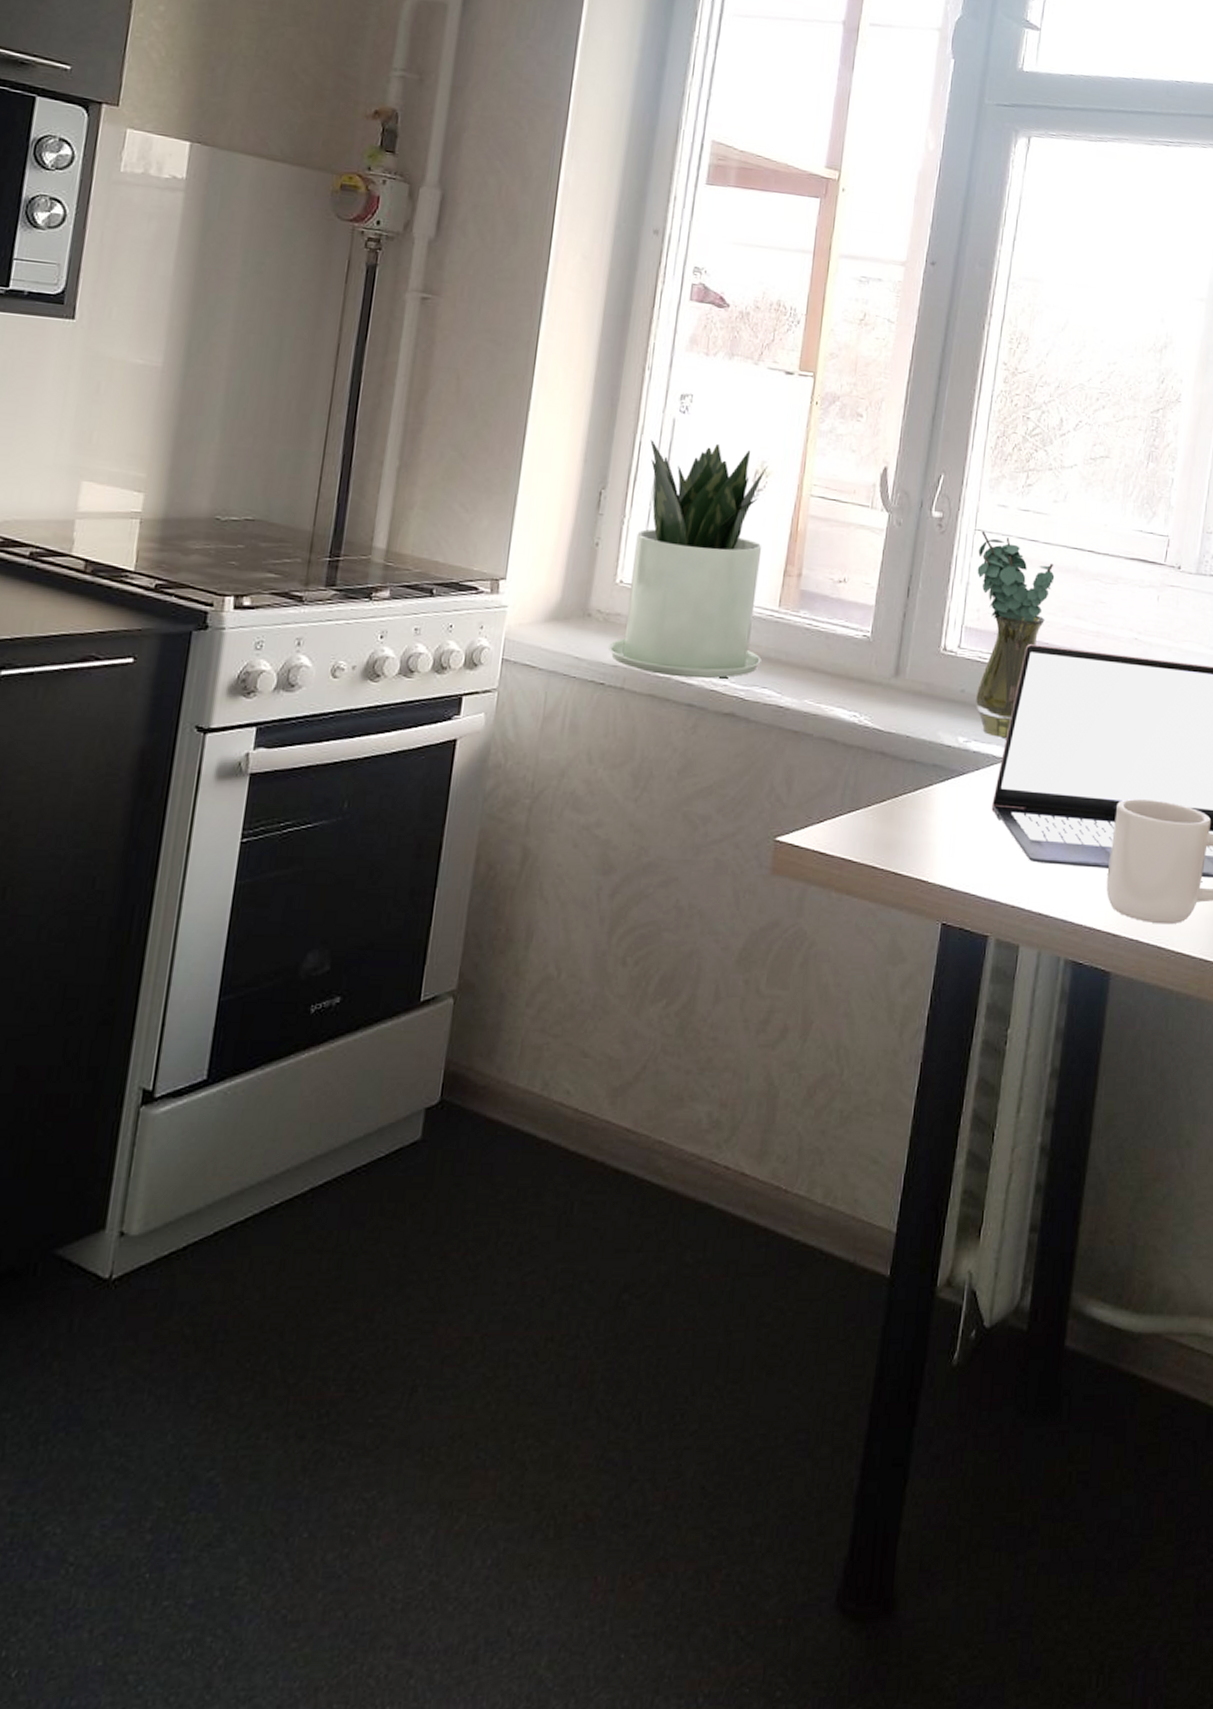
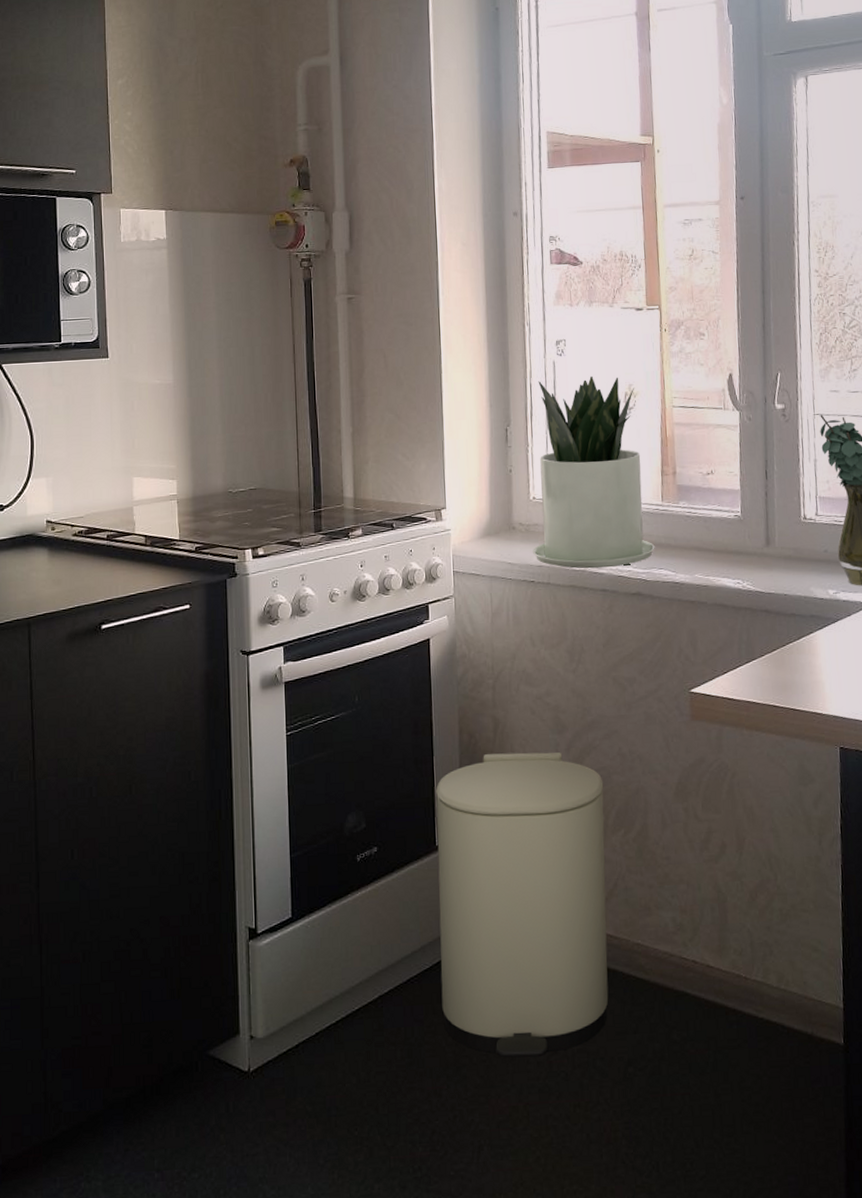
pedal bin: none [392,890,651,1277] -> present [436,752,609,1058]

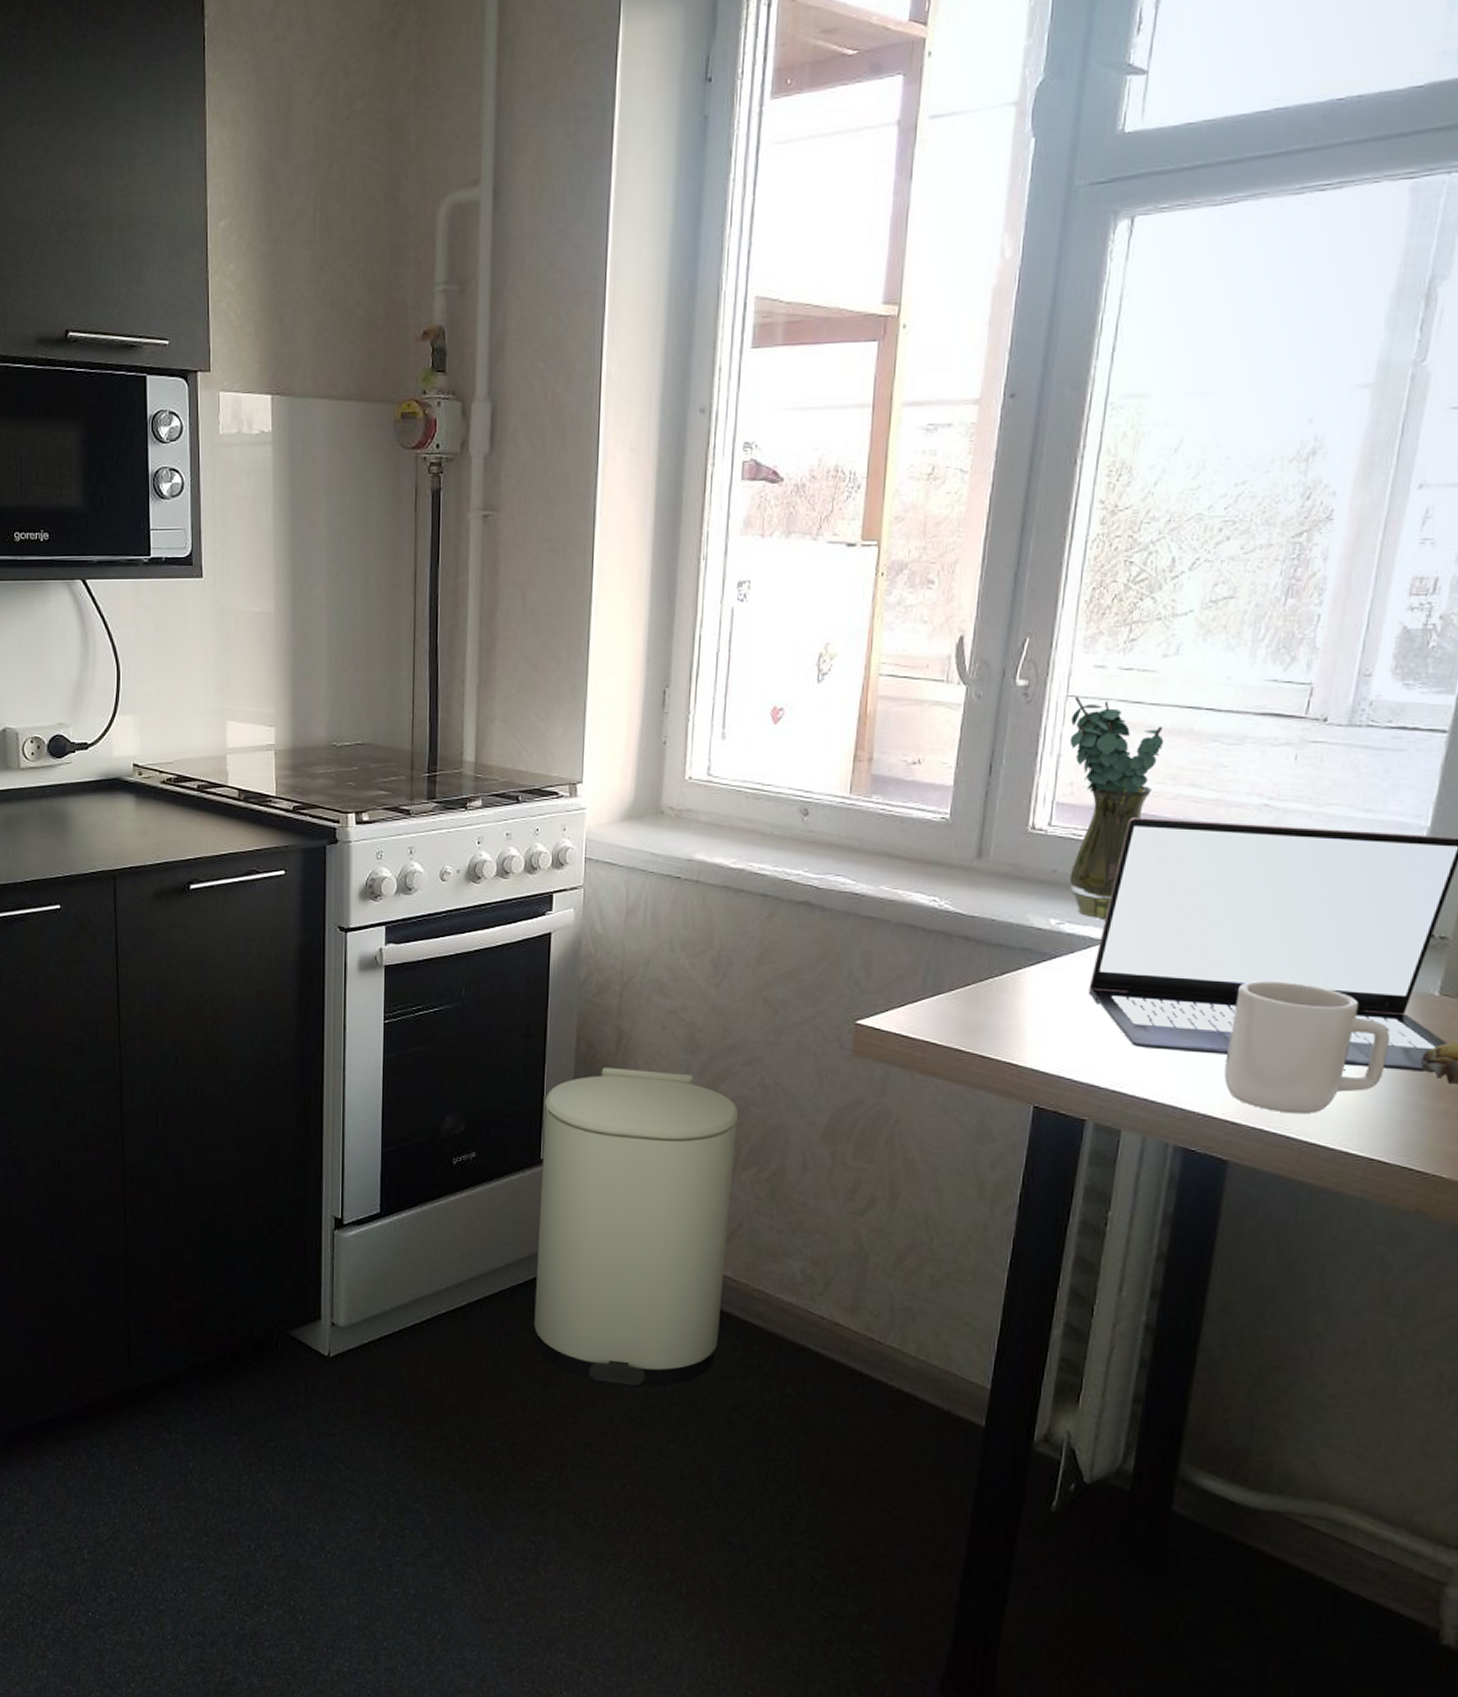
planter: present [532,376,655,569] -> none [681,629,834,869]

